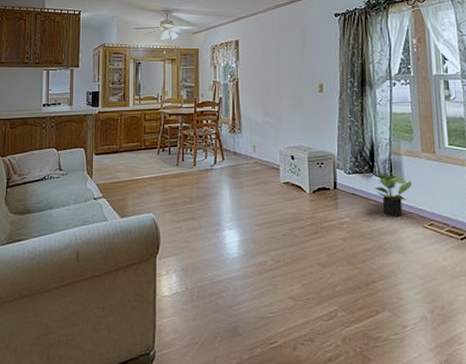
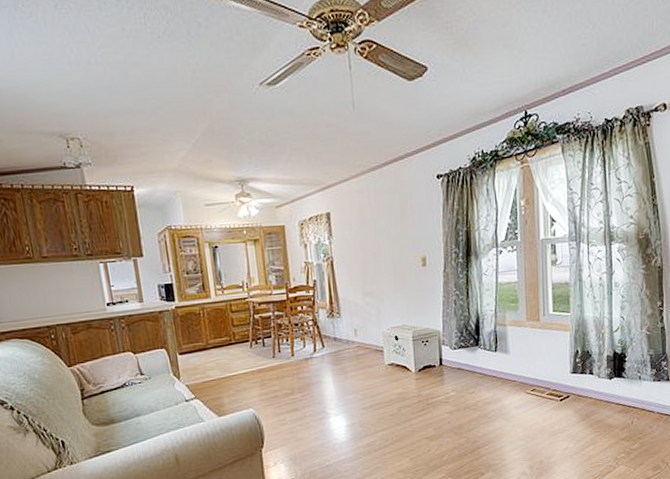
potted plant: present [374,172,412,216] -> none [479,345,516,386]

